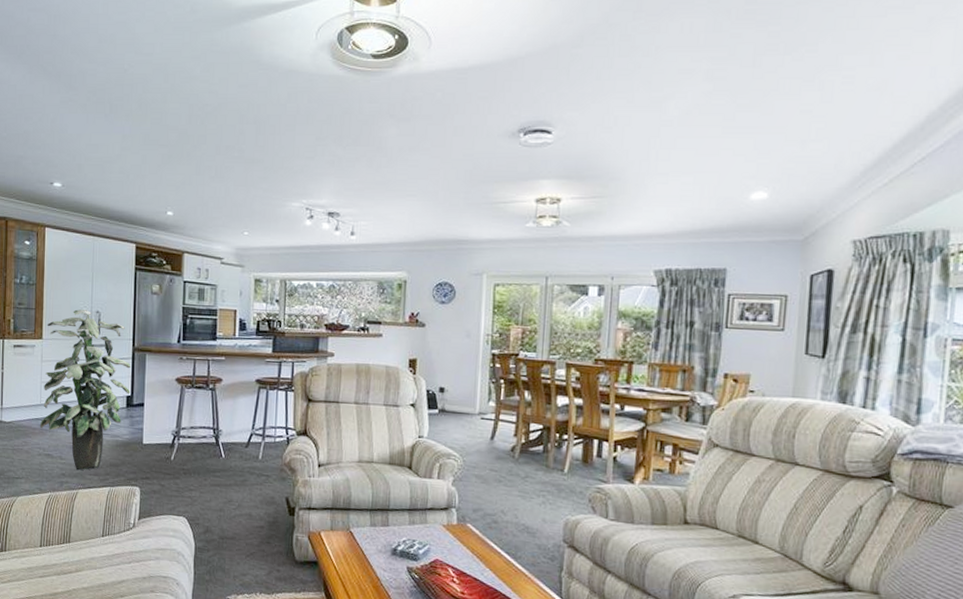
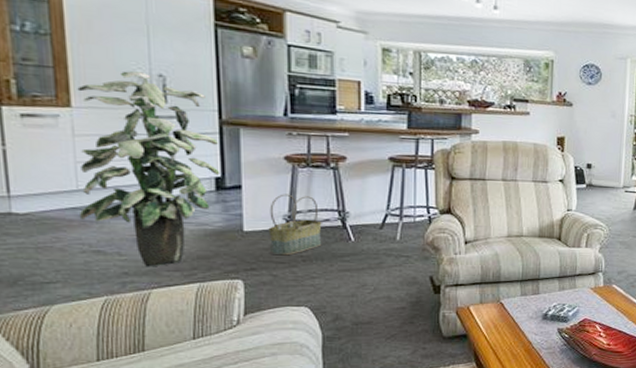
basket: none [160,411,200,468] -> present [268,194,322,256]

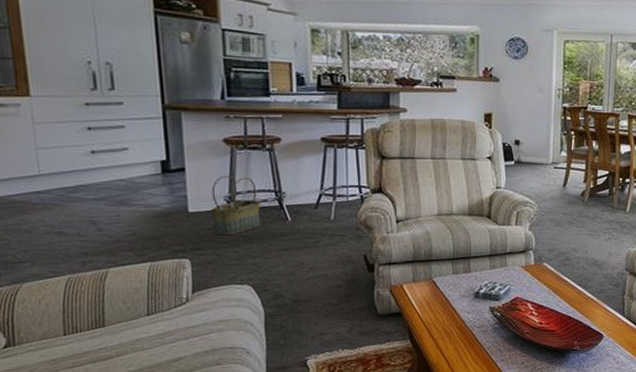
indoor plant: present [77,71,220,267] -> none [34,60,165,247]

